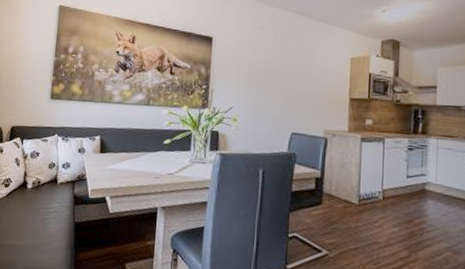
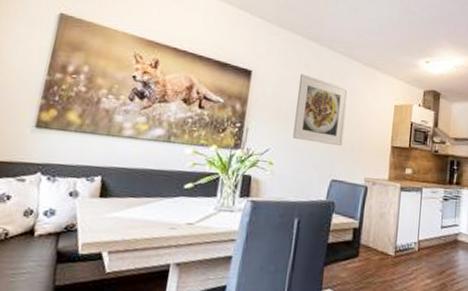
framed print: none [253,35,303,100] -> present [293,74,348,146]

